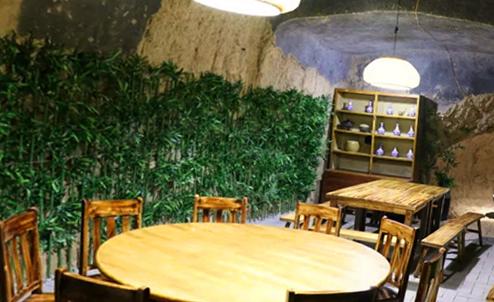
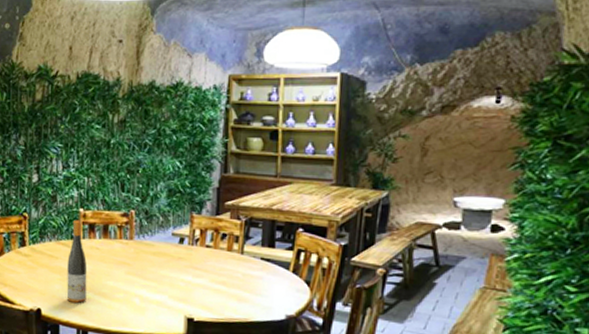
wine bottle: none [177,205,199,282] -> present [66,220,87,303]

